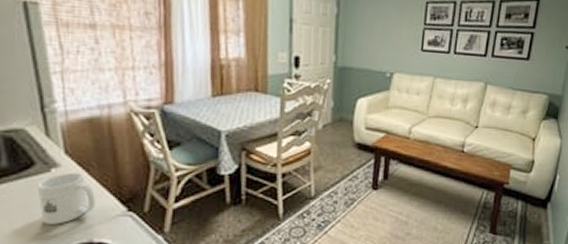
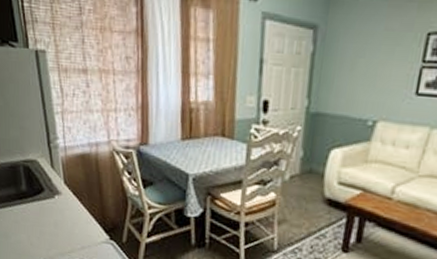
mug: present [37,172,95,225] -> none [45,200,86,243]

